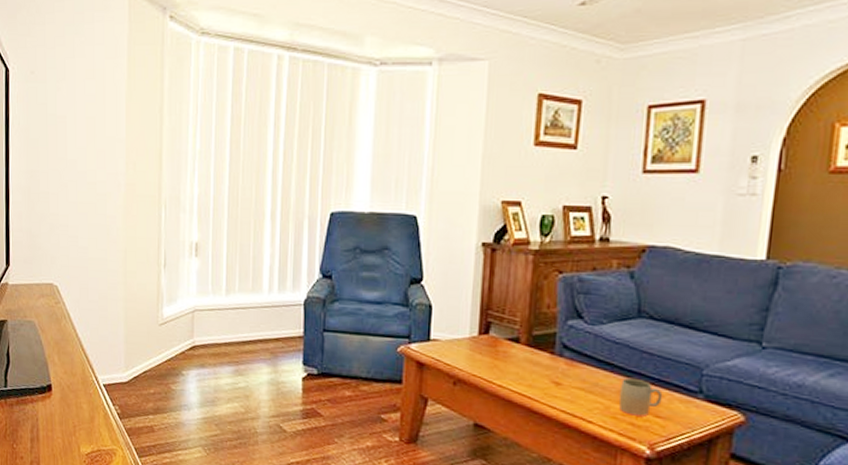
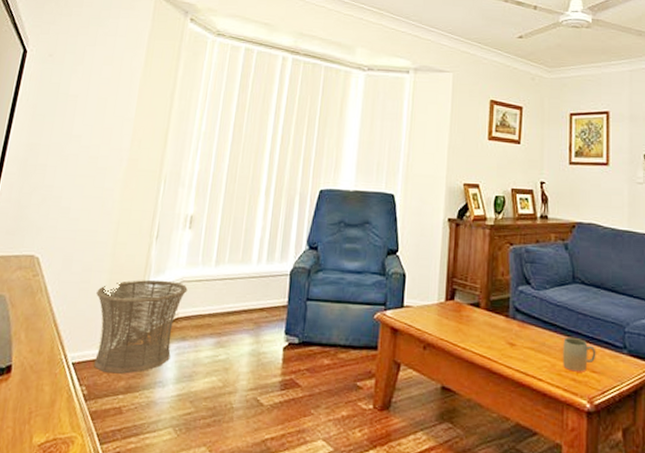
basket: none [115,308,201,397] -> present [94,279,188,374]

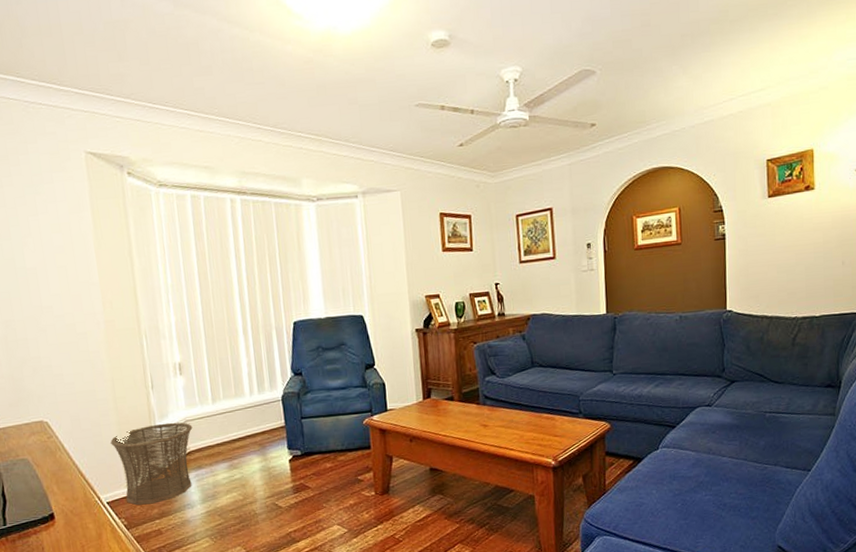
mug: present [562,337,596,372] -> none [527,411,557,439]

